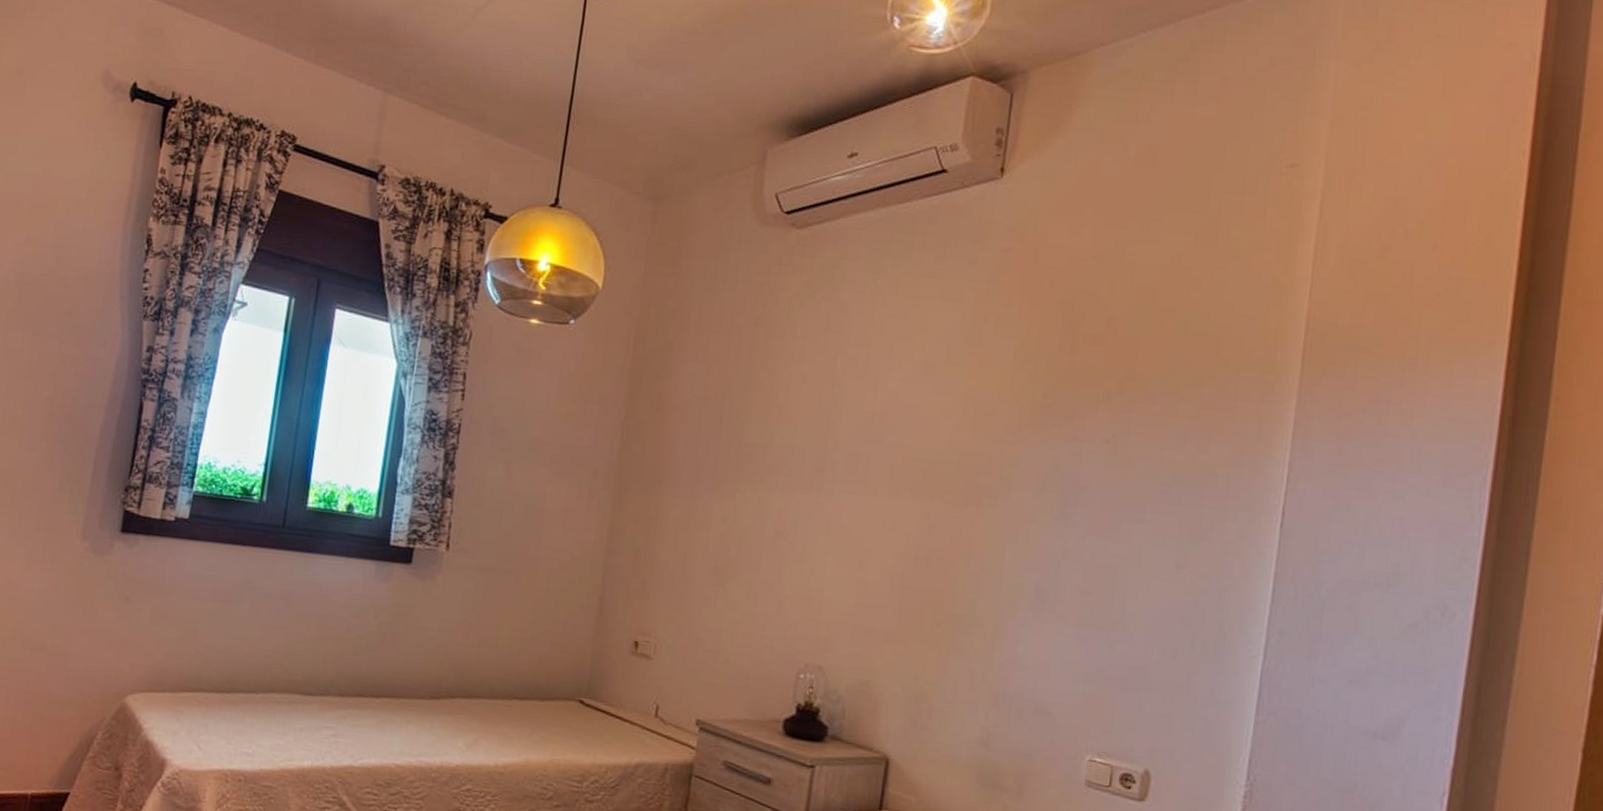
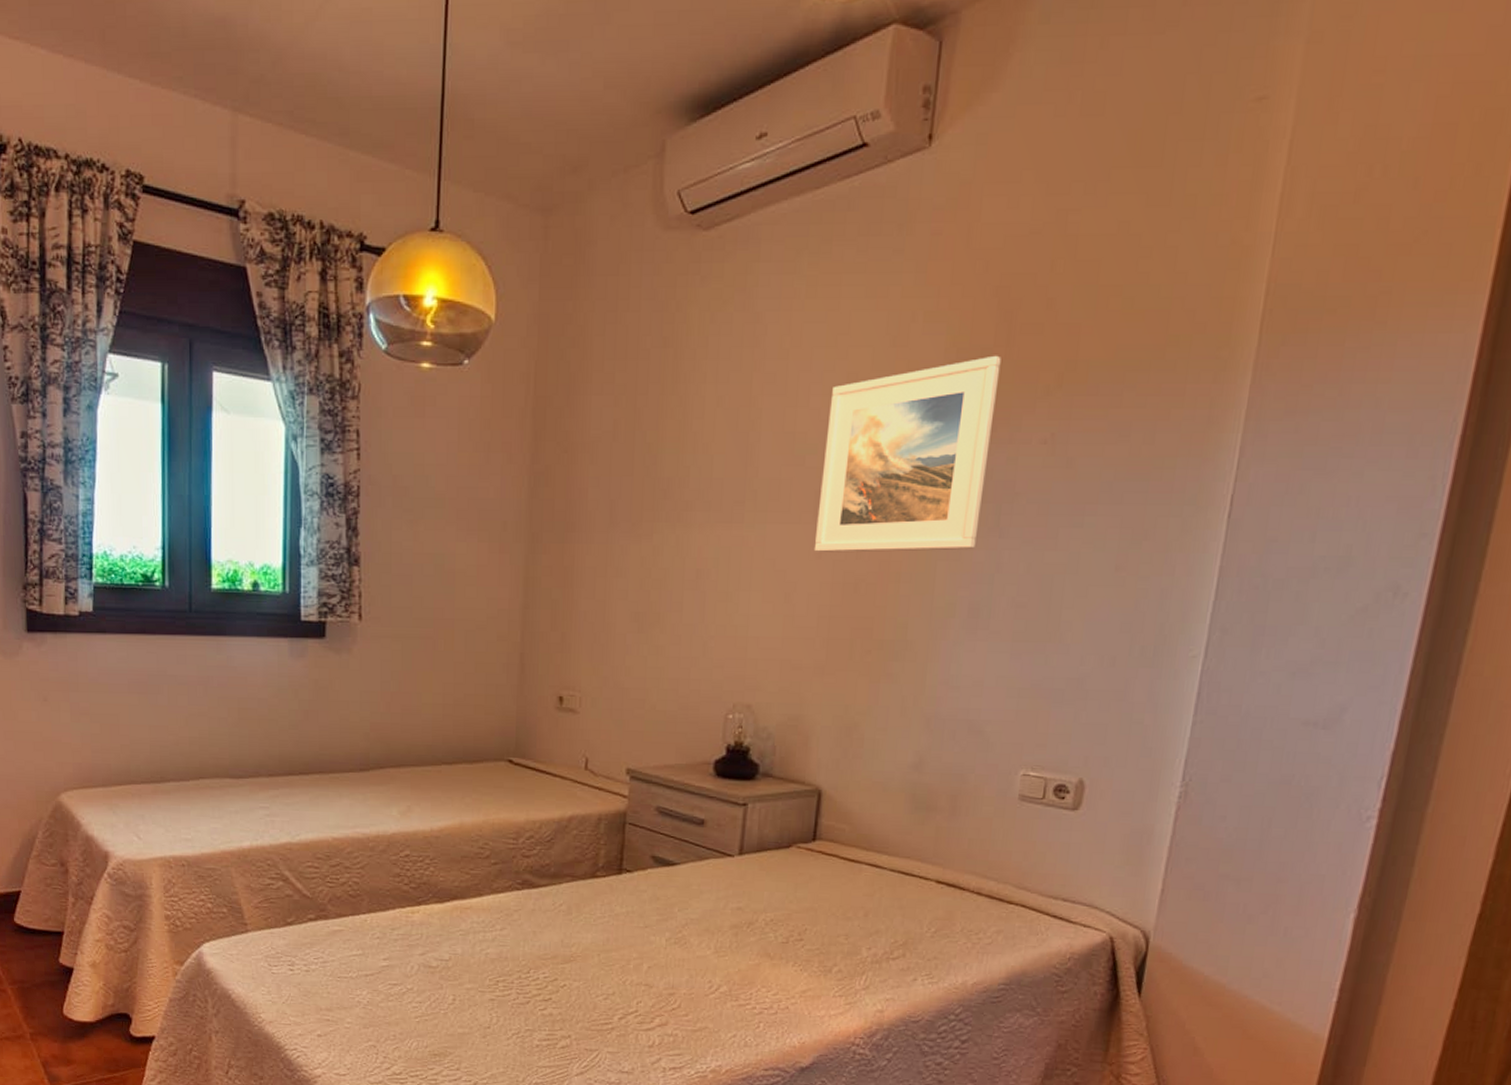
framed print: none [888,360,1066,535] -> present [813,355,1001,552]

